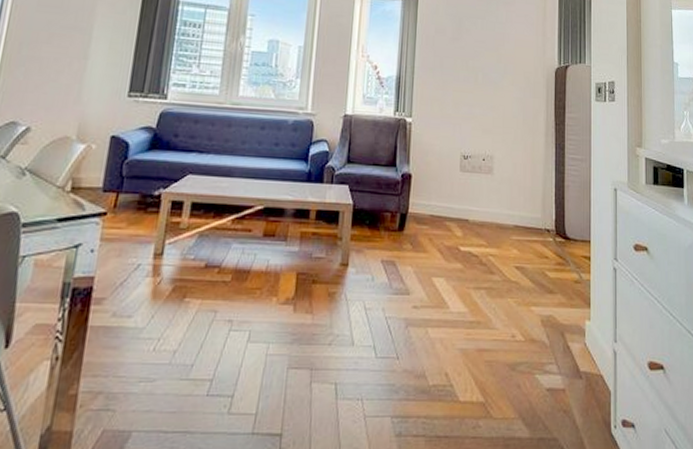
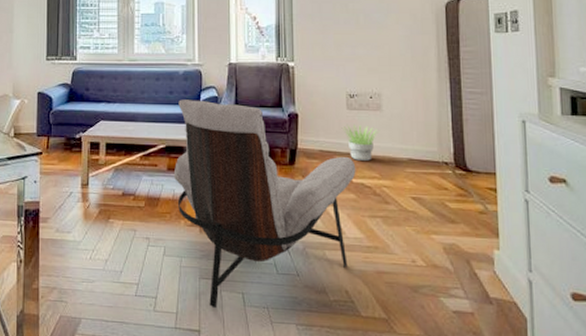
lounge chair: none [269,153,465,405] -> present [173,99,356,309]
potted plant: none [453,187,489,227] -> present [341,124,379,161]

